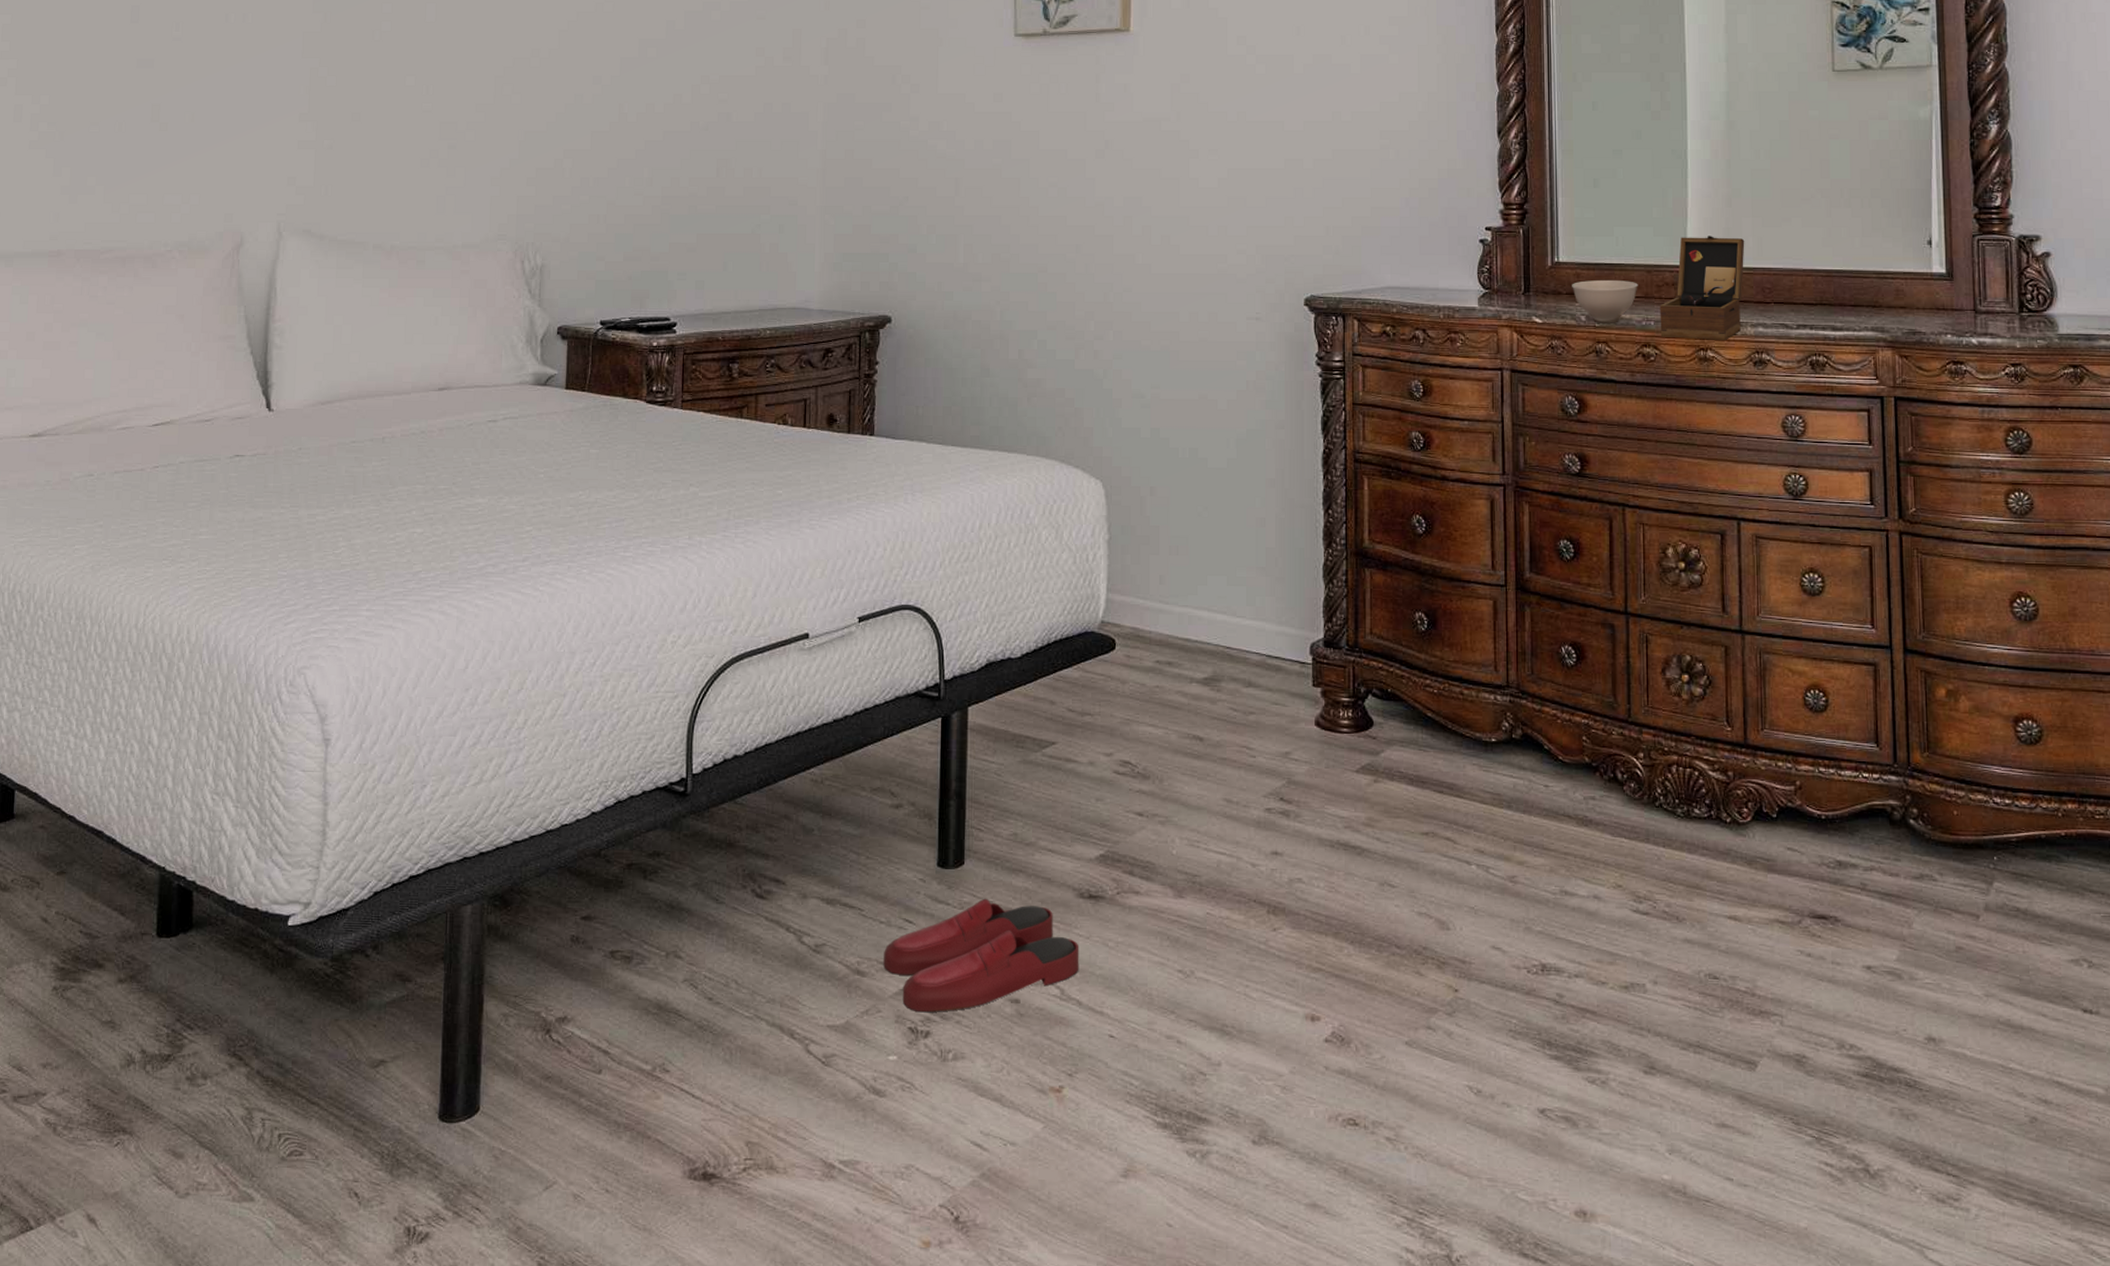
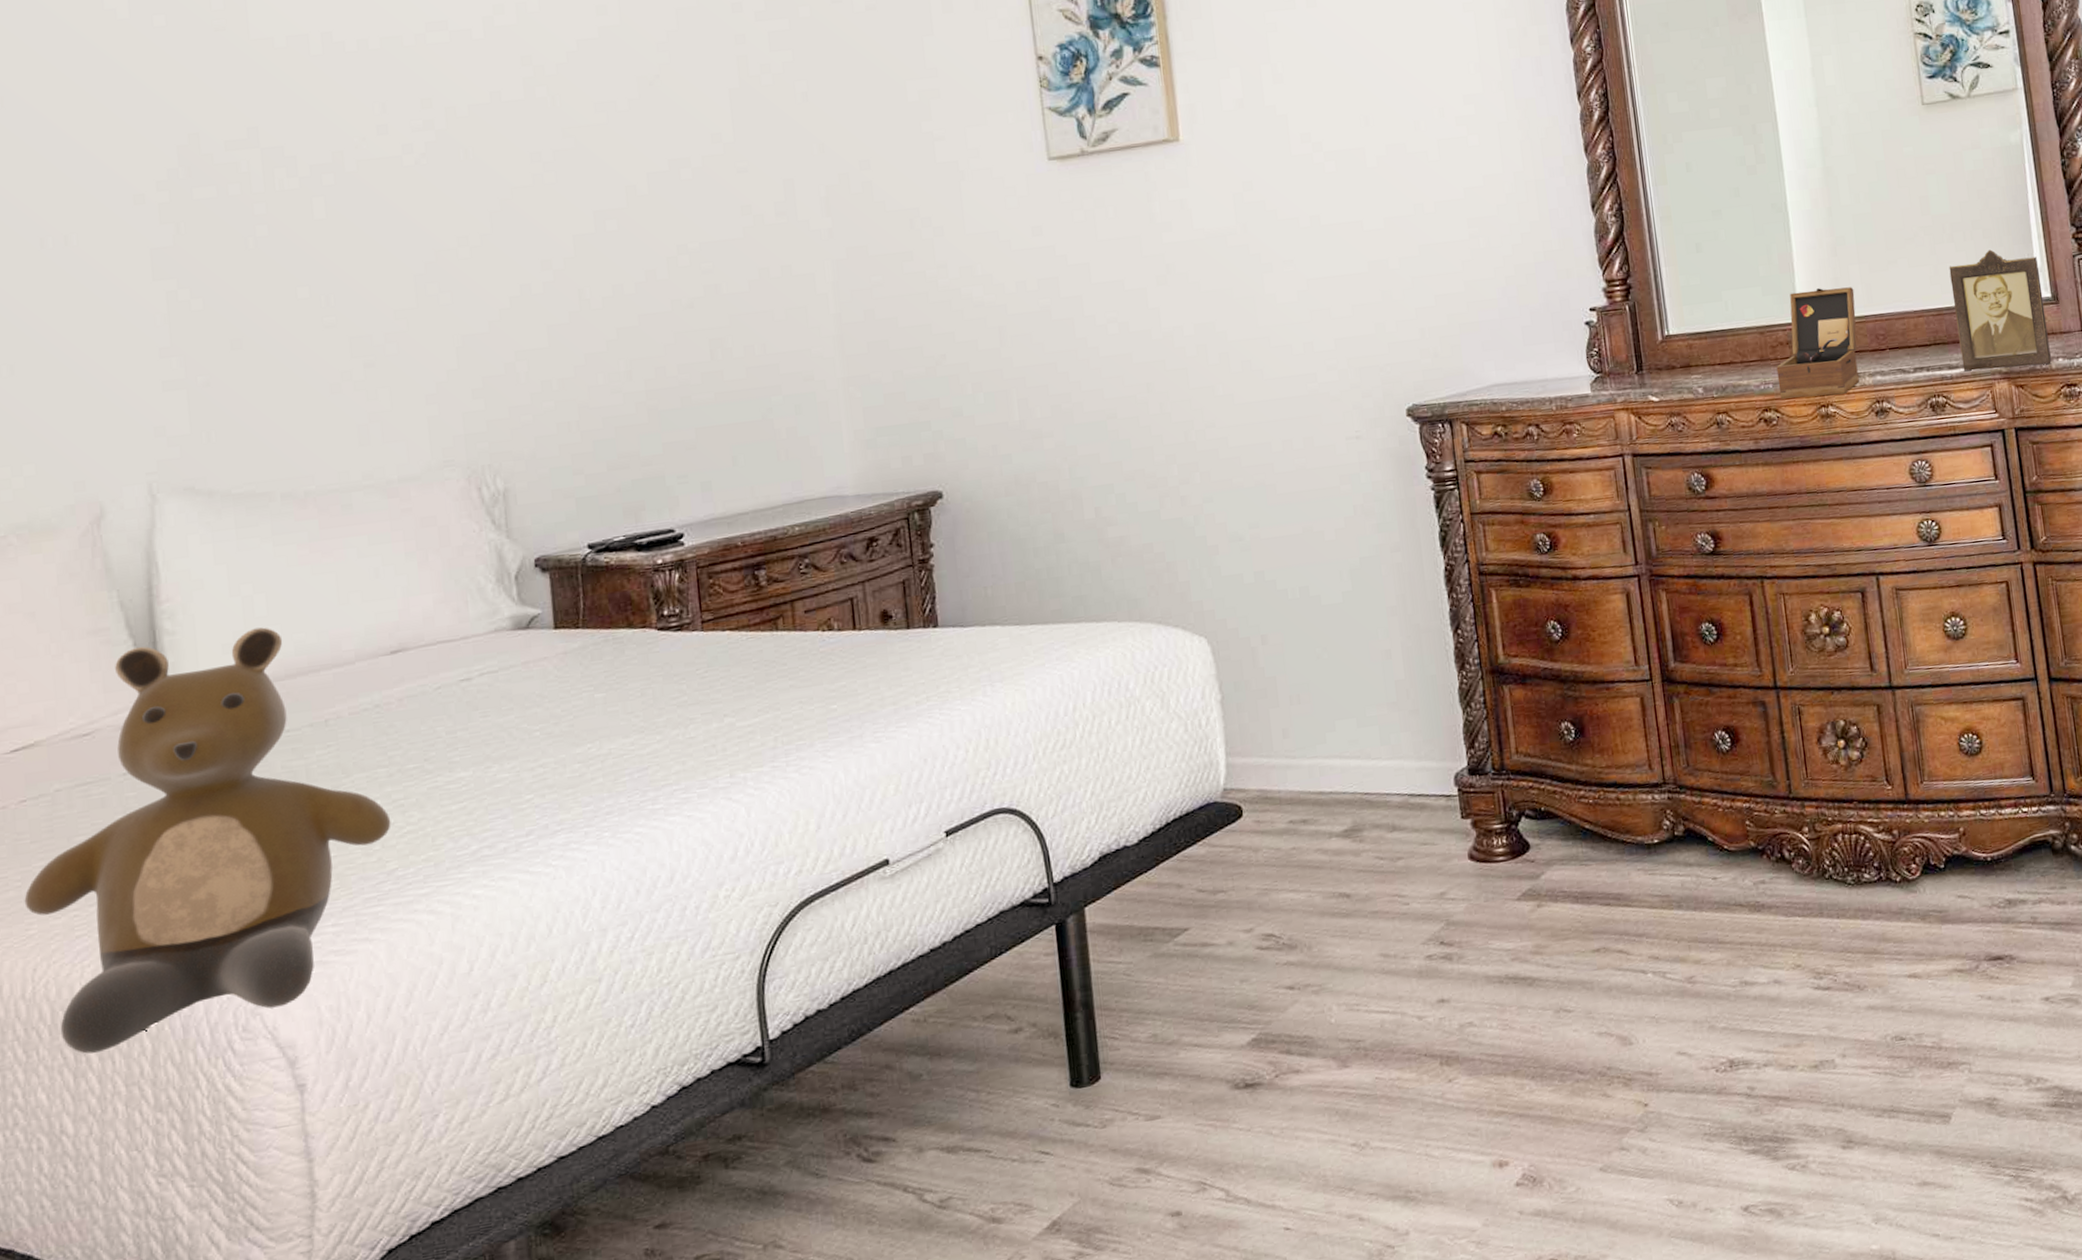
bear: none [146,353,421,682] -> present [24,627,391,1054]
slippers: present [884,898,1079,1013] -> none [1020,1107,1243,1249]
bowl: present [1572,279,1638,325] -> none [1685,345,1753,394]
photo frame: none [1843,219,1939,339] -> present [1949,249,2052,372]

